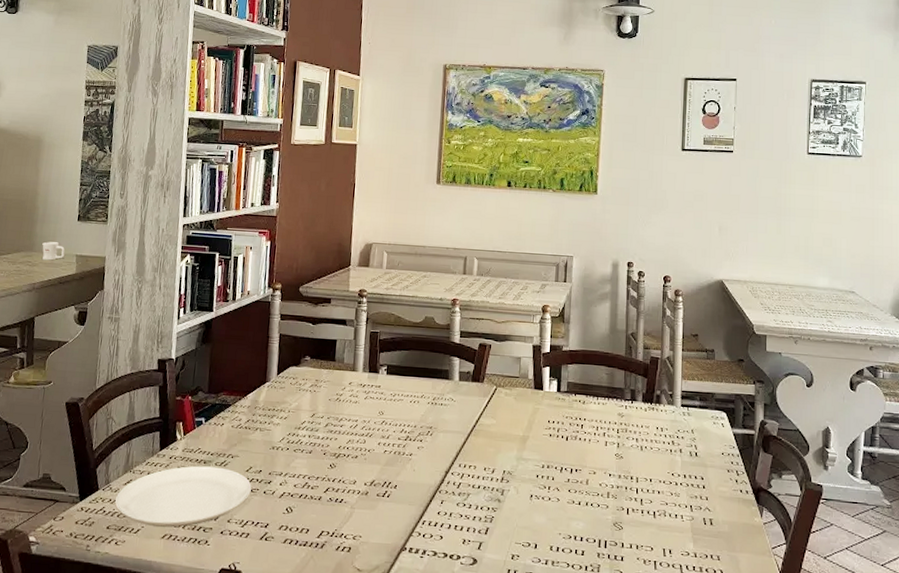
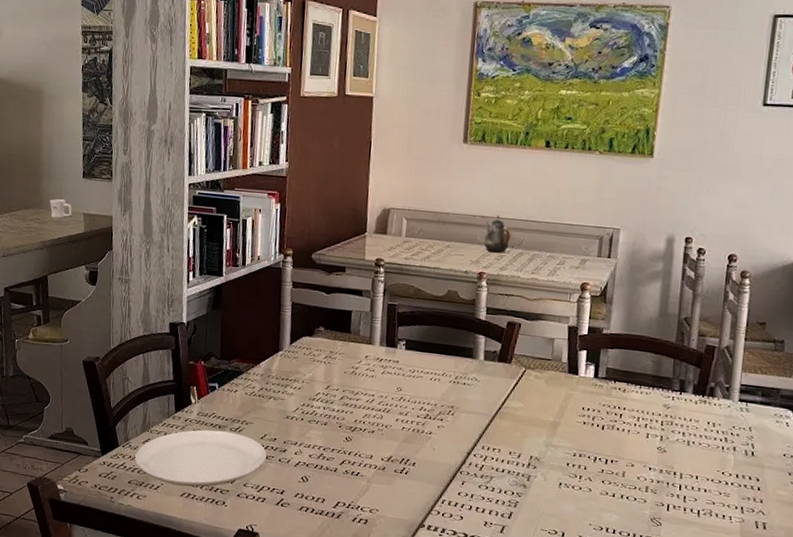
teapot: none [456,246,480,282] -> present [483,215,511,254]

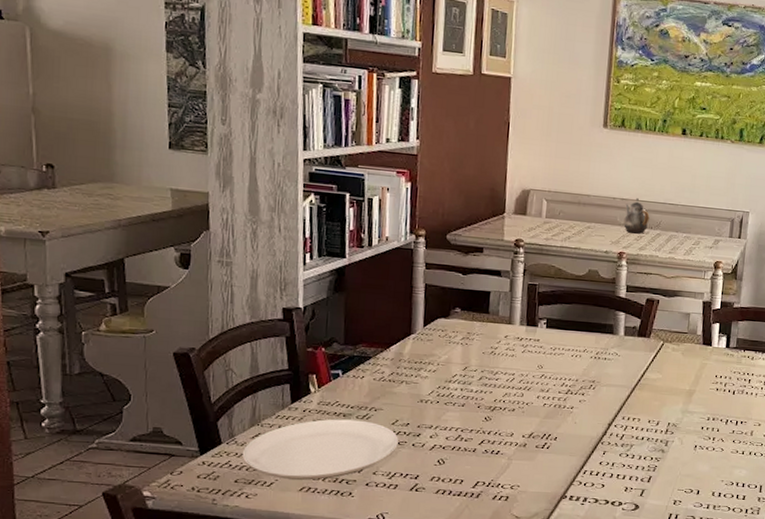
mug: present [50,199,73,219] -> none [125,171,156,195]

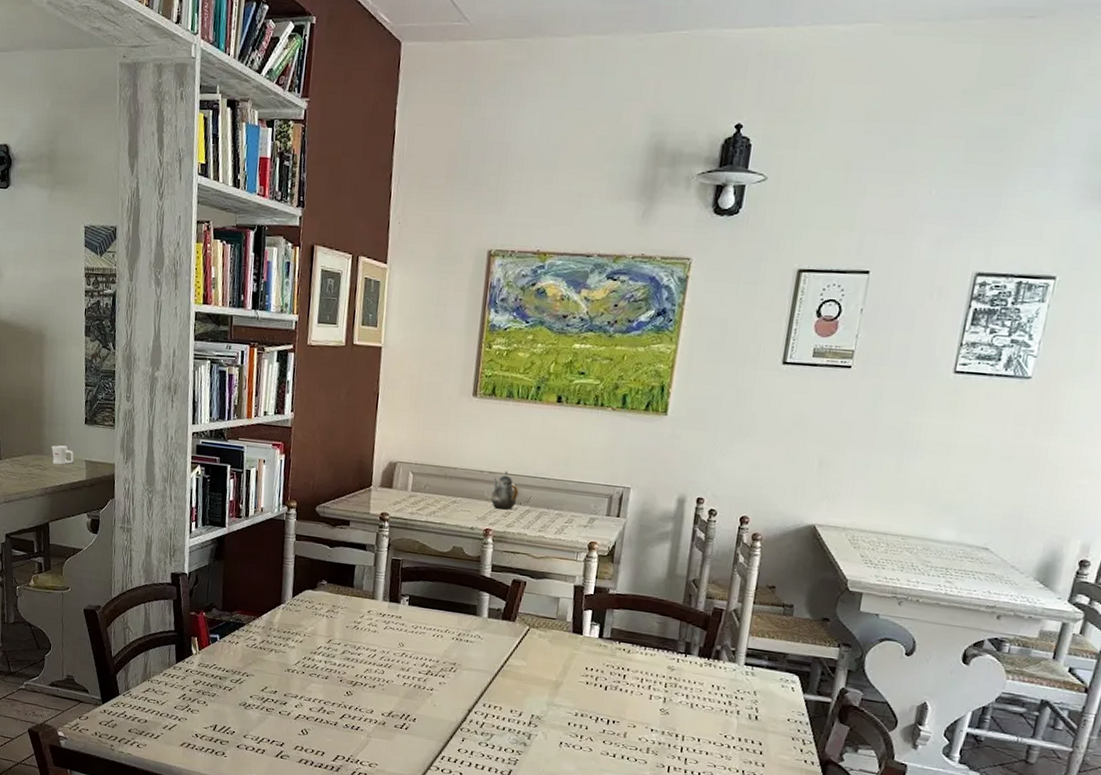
mug: none [125,171,156,195] -> present [51,445,75,466]
plate: present [242,419,399,480] -> none [135,680,267,737]

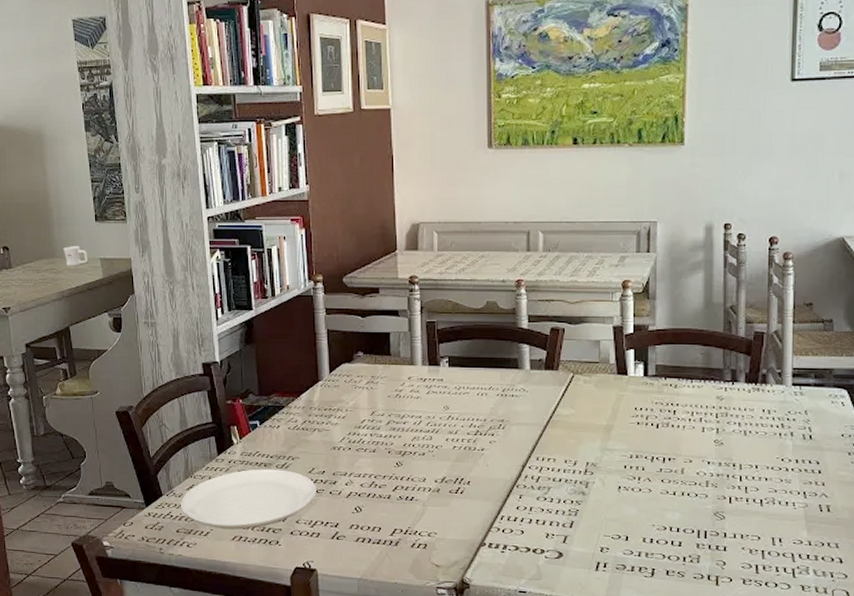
plate: none [135,680,267,737] -> present [180,469,316,530]
teapot: present [490,471,519,511] -> none [519,219,546,259]

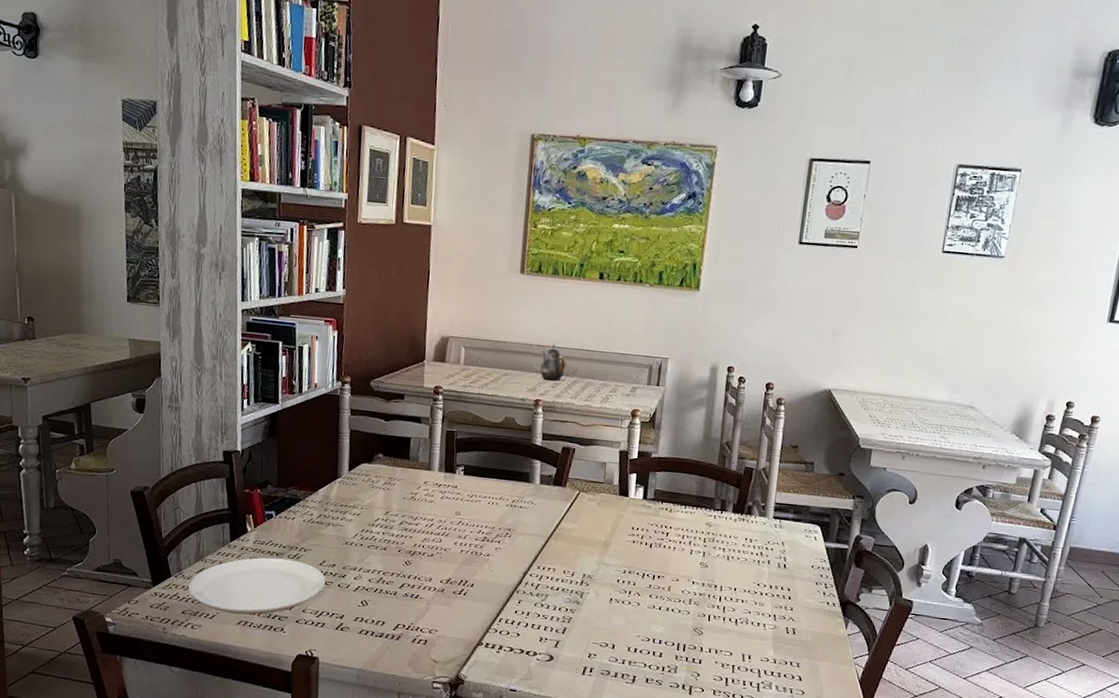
mug: present [63,246,89,267] -> none [91,323,117,345]
teapot: none [519,219,546,259] -> present [540,344,566,382]

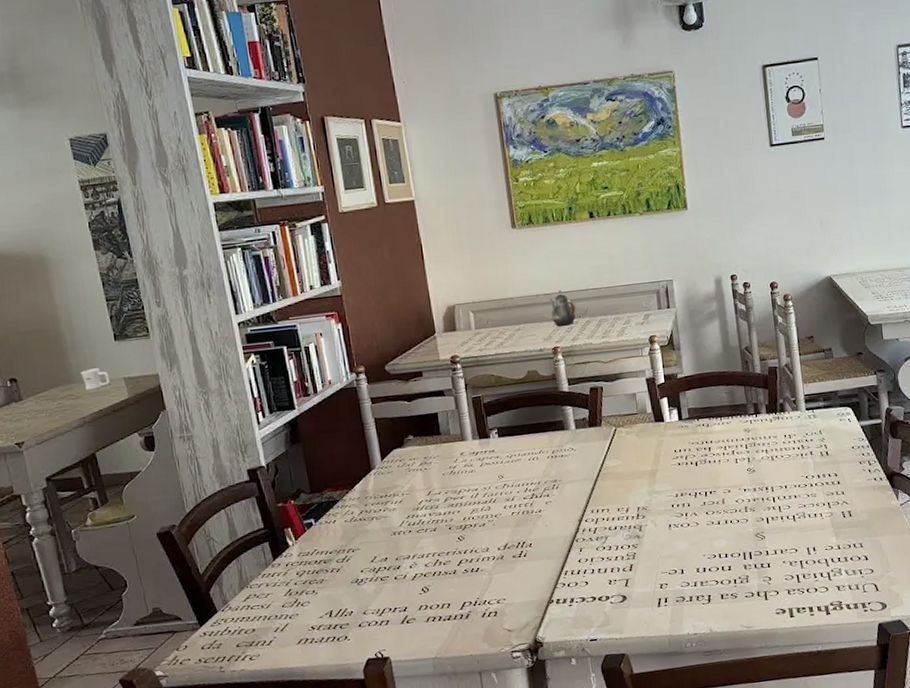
mug: none [91,323,117,345] -> present [80,368,111,392]
plate: present [188,557,326,615] -> none [237,563,381,635]

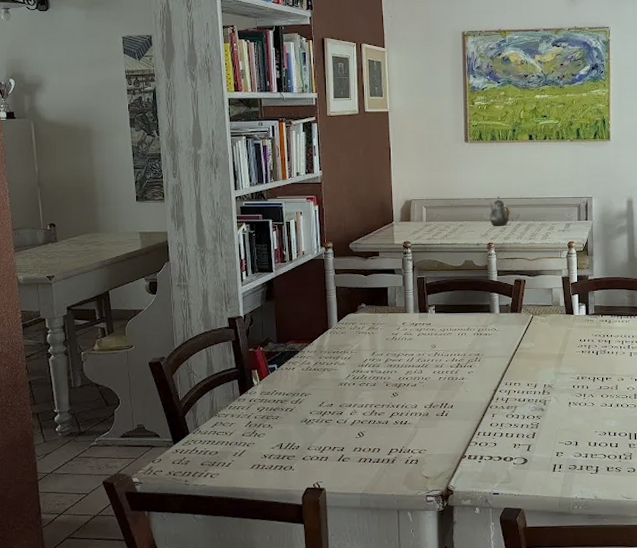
mug: present [80,368,111,392] -> none [106,222,129,240]

